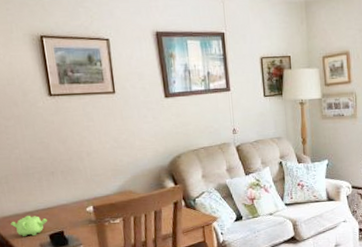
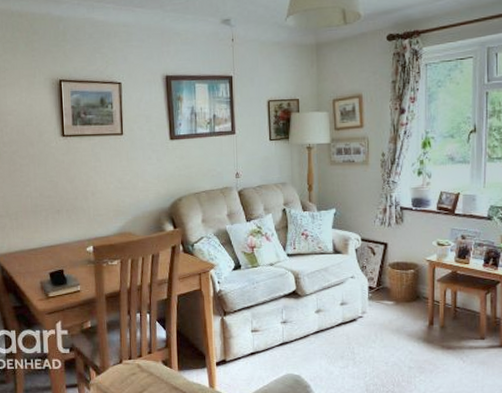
teapot: present [11,215,47,237] -> none [16,252,49,274]

